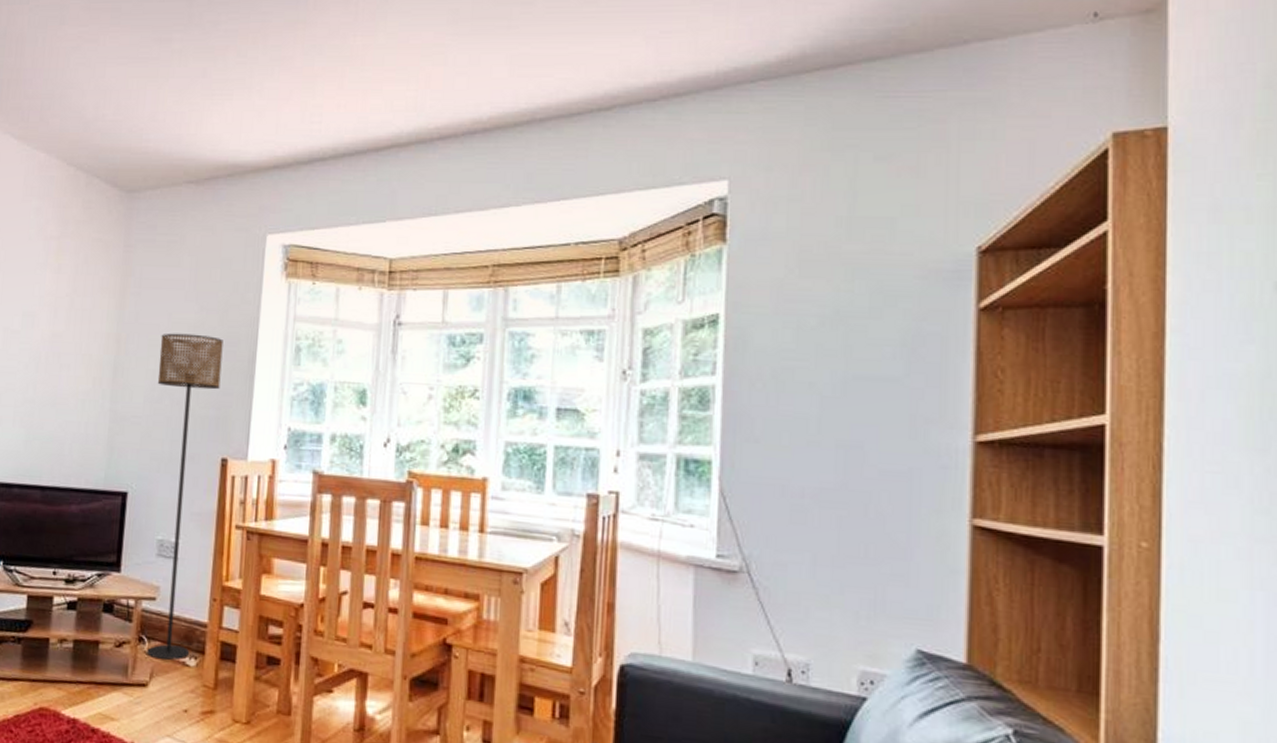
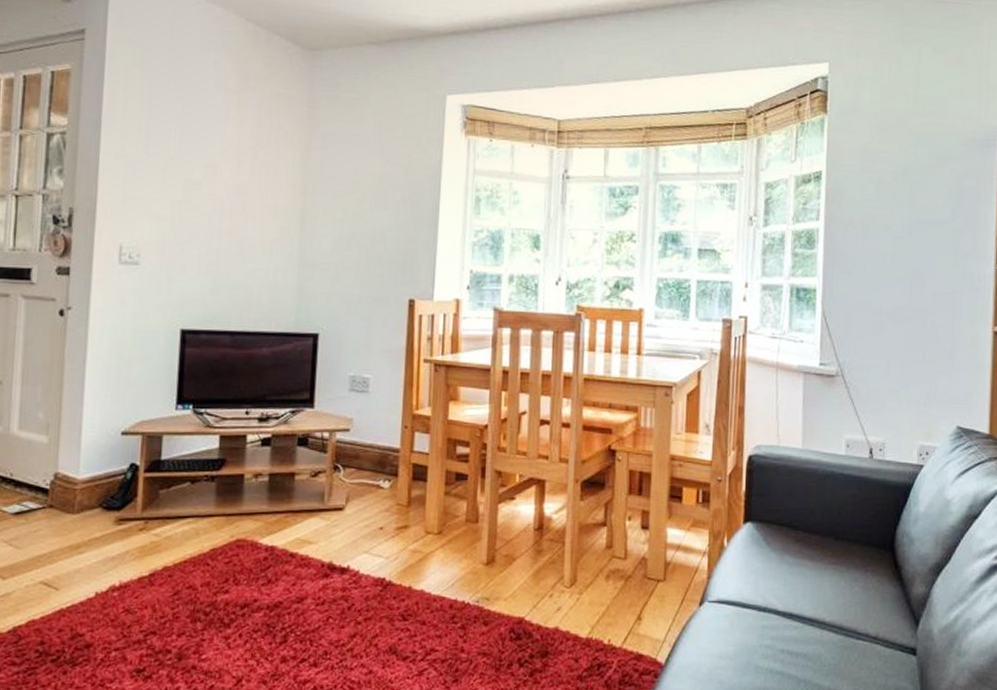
floor lamp: present [147,333,223,661] -> none [342,184,408,485]

